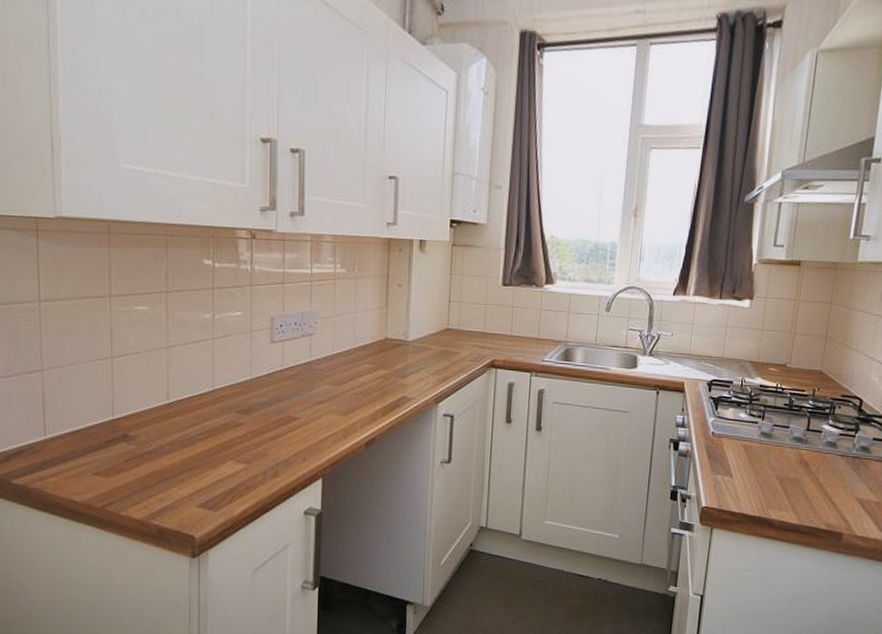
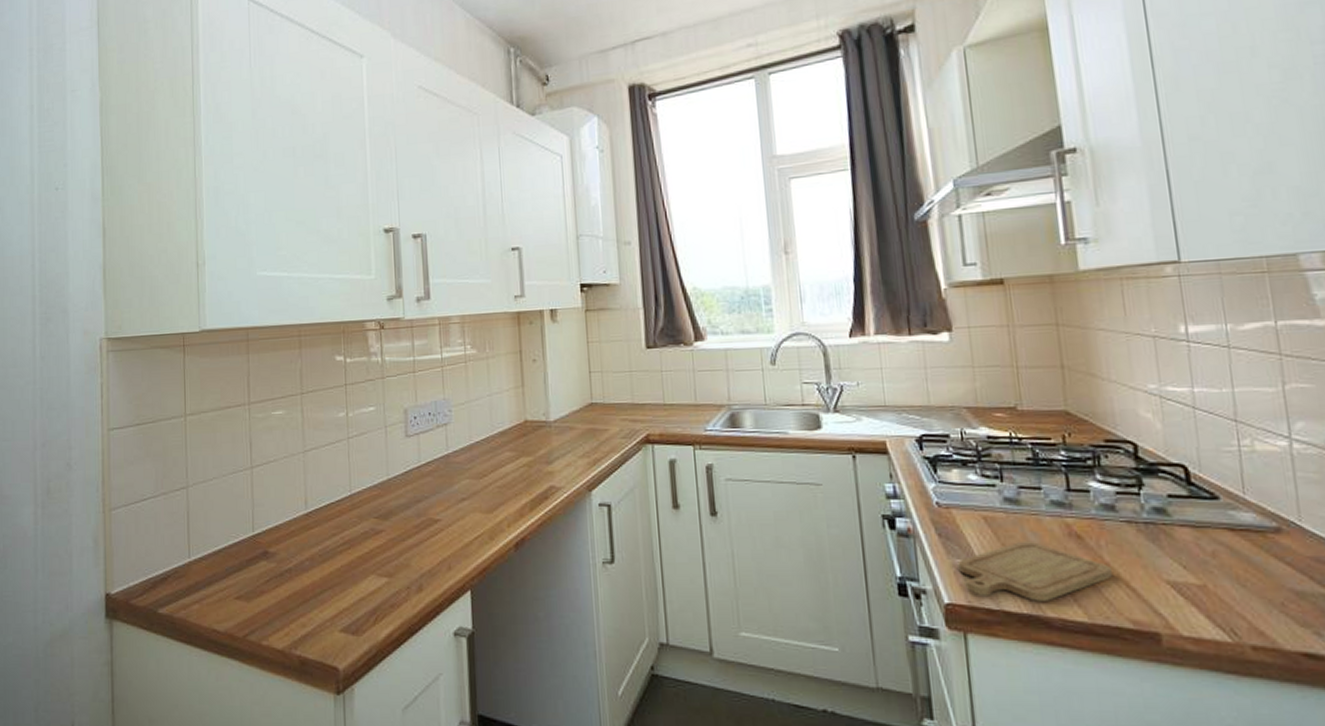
chopping board: none [717,464,822,508] -> present [957,540,1112,601]

